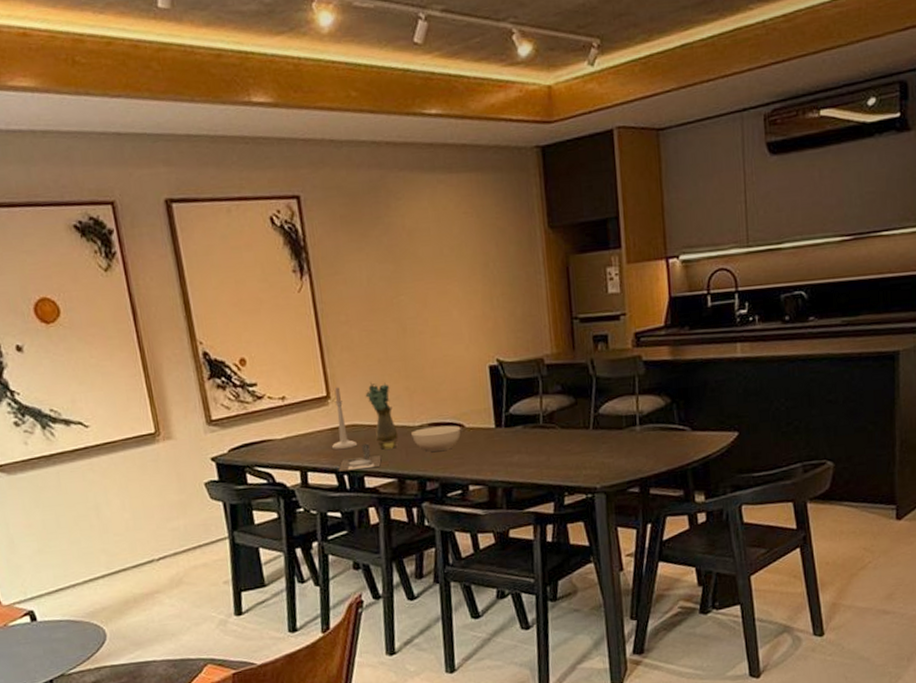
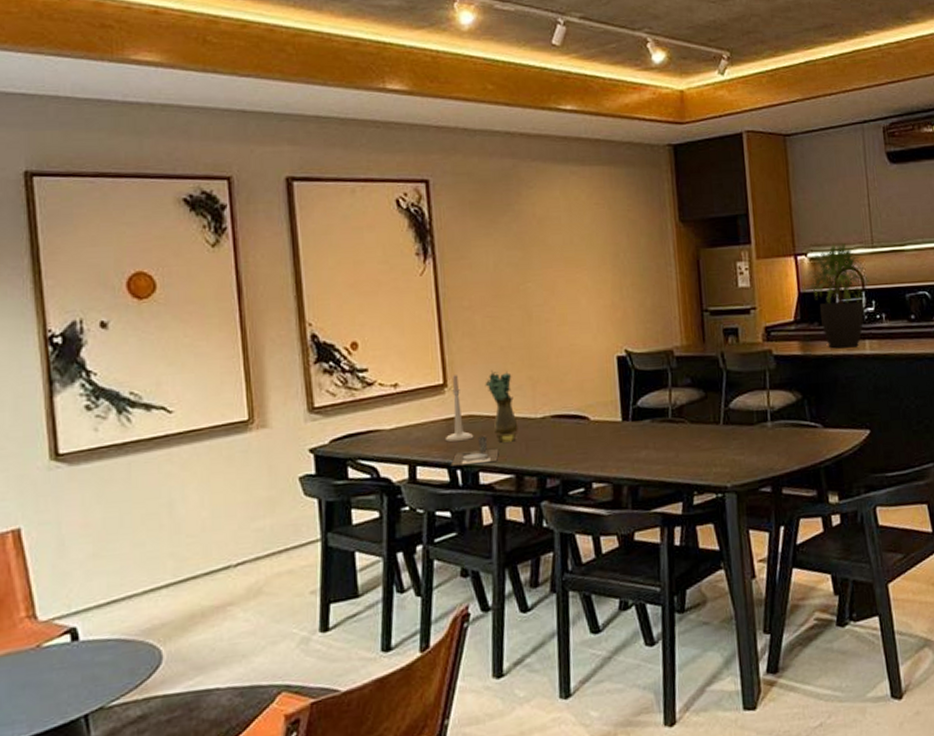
bowl: present [411,425,461,452] -> none [533,417,586,446]
potted plant: none [679,244,745,353] -> present [808,243,871,349]

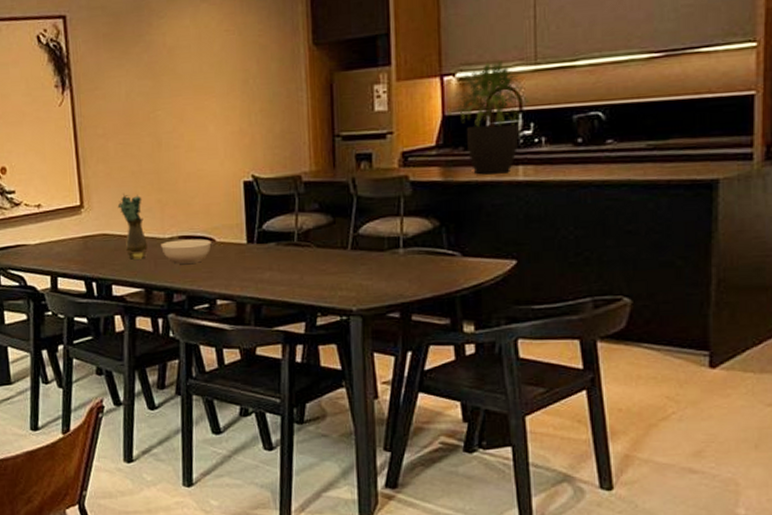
candlestick: present [444,375,474,443] -> none [81,197,108,258]
place setting: present [450,435,499,467] -> none [87,252,130,279]
bowl: none [533,417,586,446] -> present [161,239,212,264]

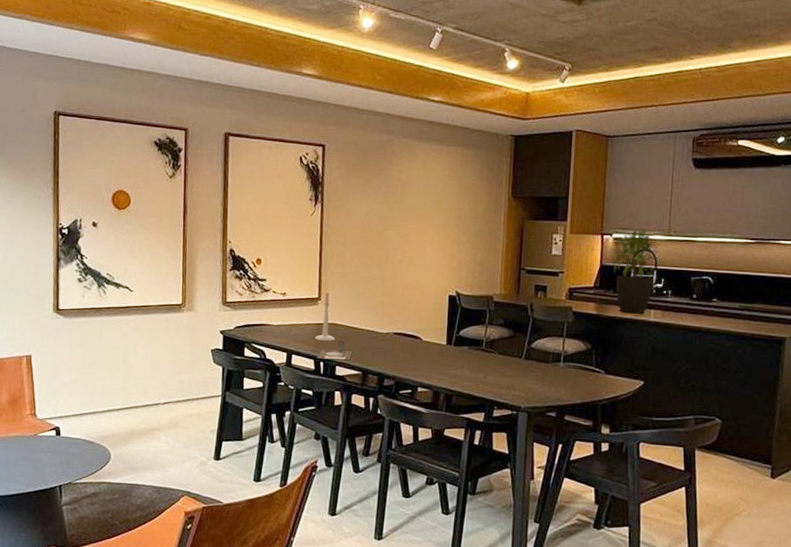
candlestick: none [81,197,108,258] -> present [314,292,336,342]
place setting: none [87,252,130,279] -> present [316,340,352,361]
vase: present [117,192,148,260] -> none [348,292,369,348]
bowl: present [161,239,212,264] -> none [379,335,419,356]

